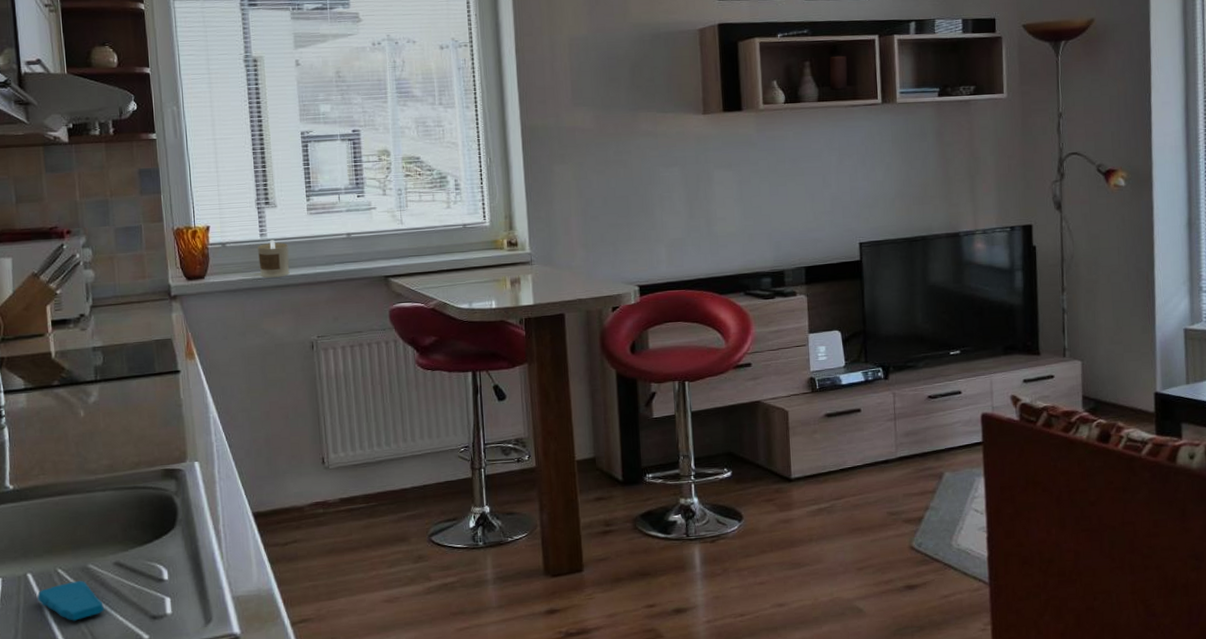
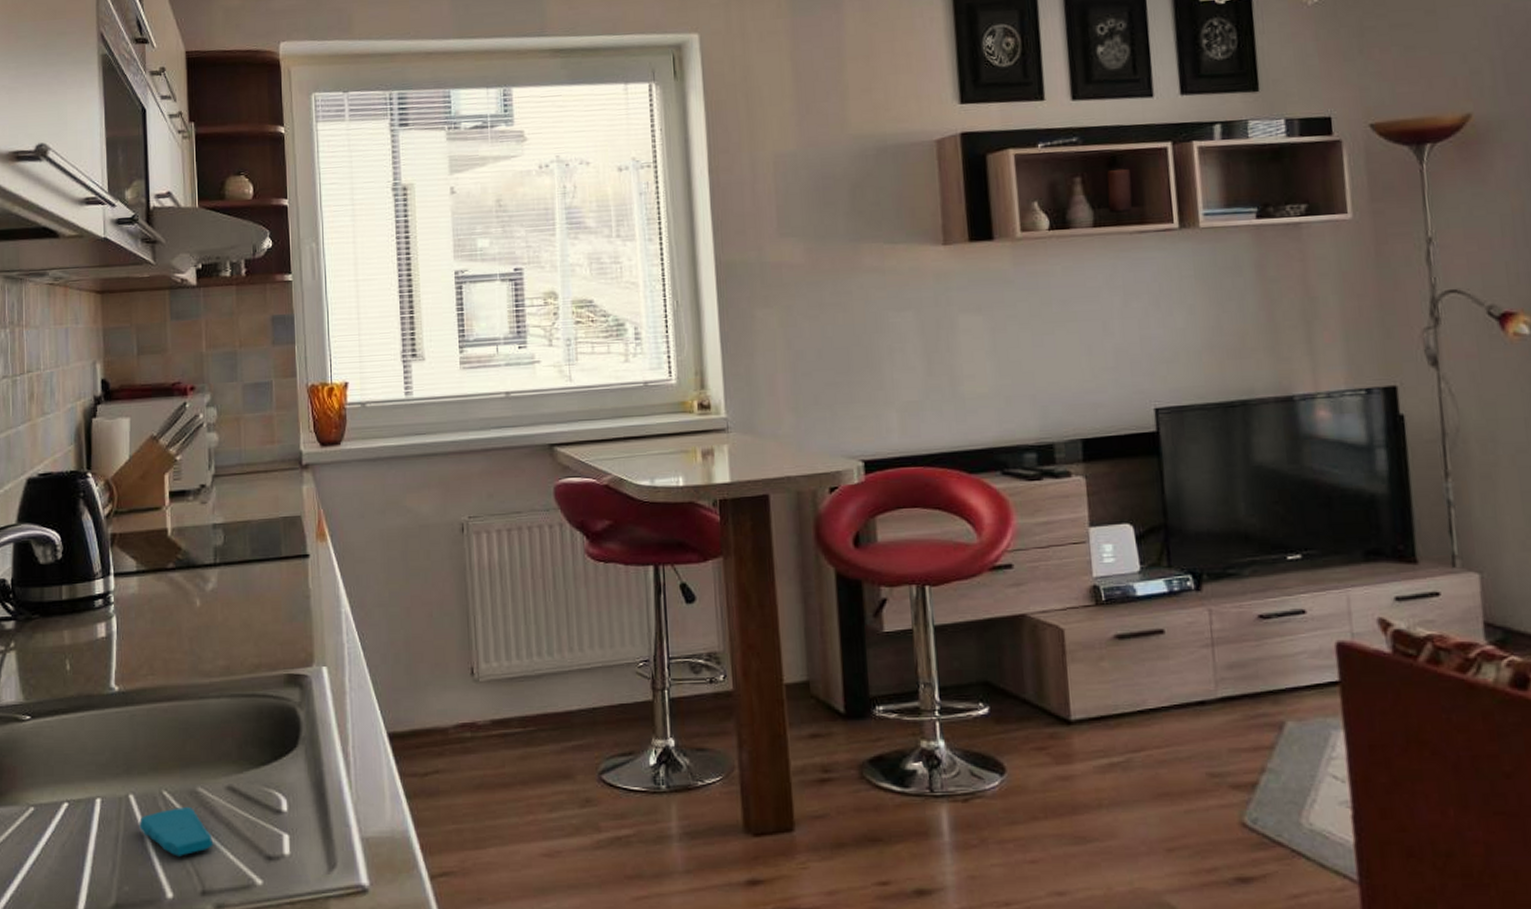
candle: present [257,240,290,278] -> none [401,399,438,445]

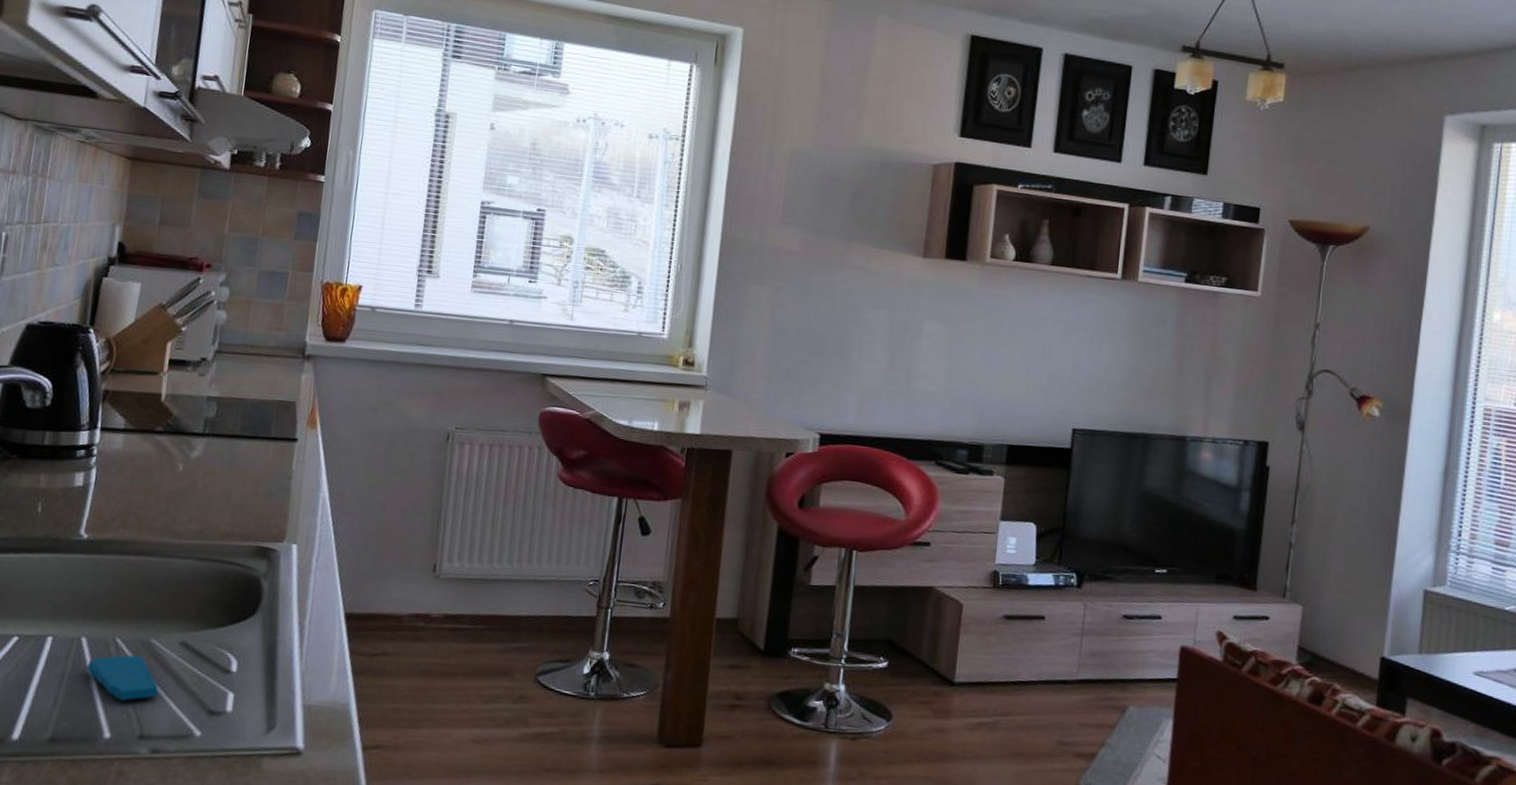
candle: present [1107,168,1133,213] -> none [1067,219,1090,258]

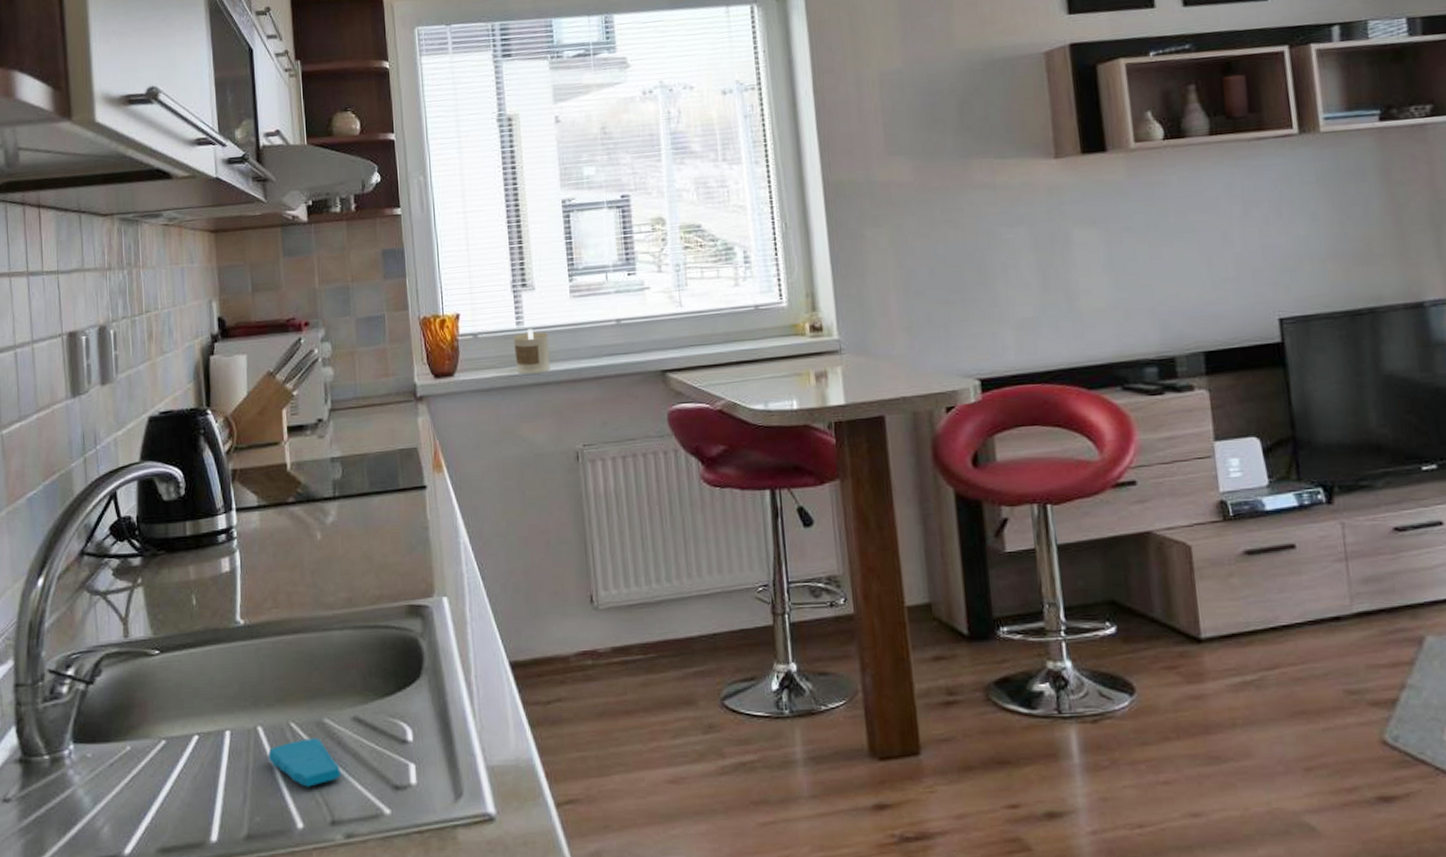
candle: none [406,312,444,356] -> present [512,328,551,375]
candle: none [1067,219,1090,258] -> present [1222,74,1250,121]

